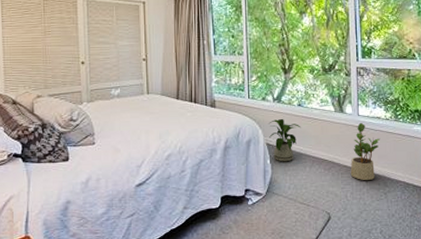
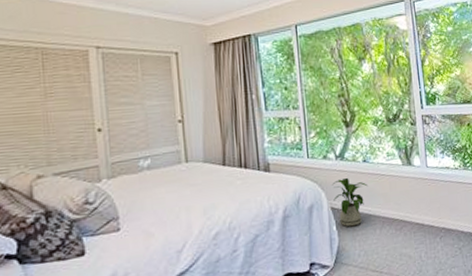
potted plant: present [350,123,381,180] -> none [422,175,451,238]

